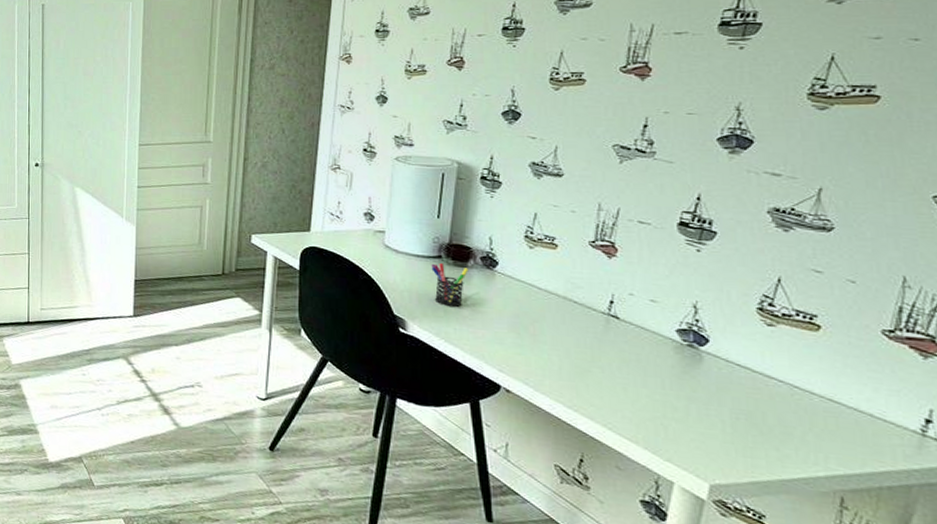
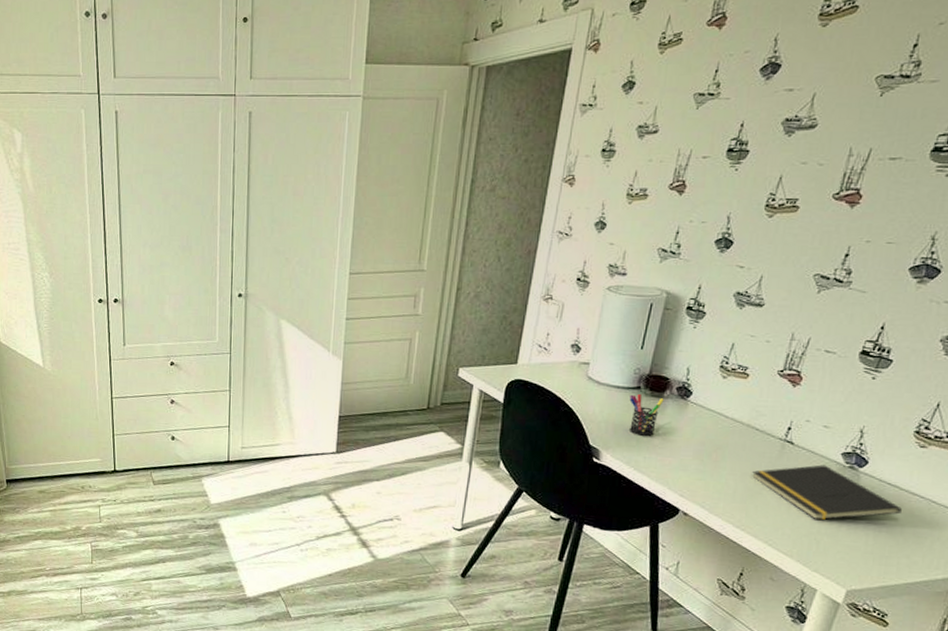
notepad: none [577,341,759,403] -> present [752,464,902,520]

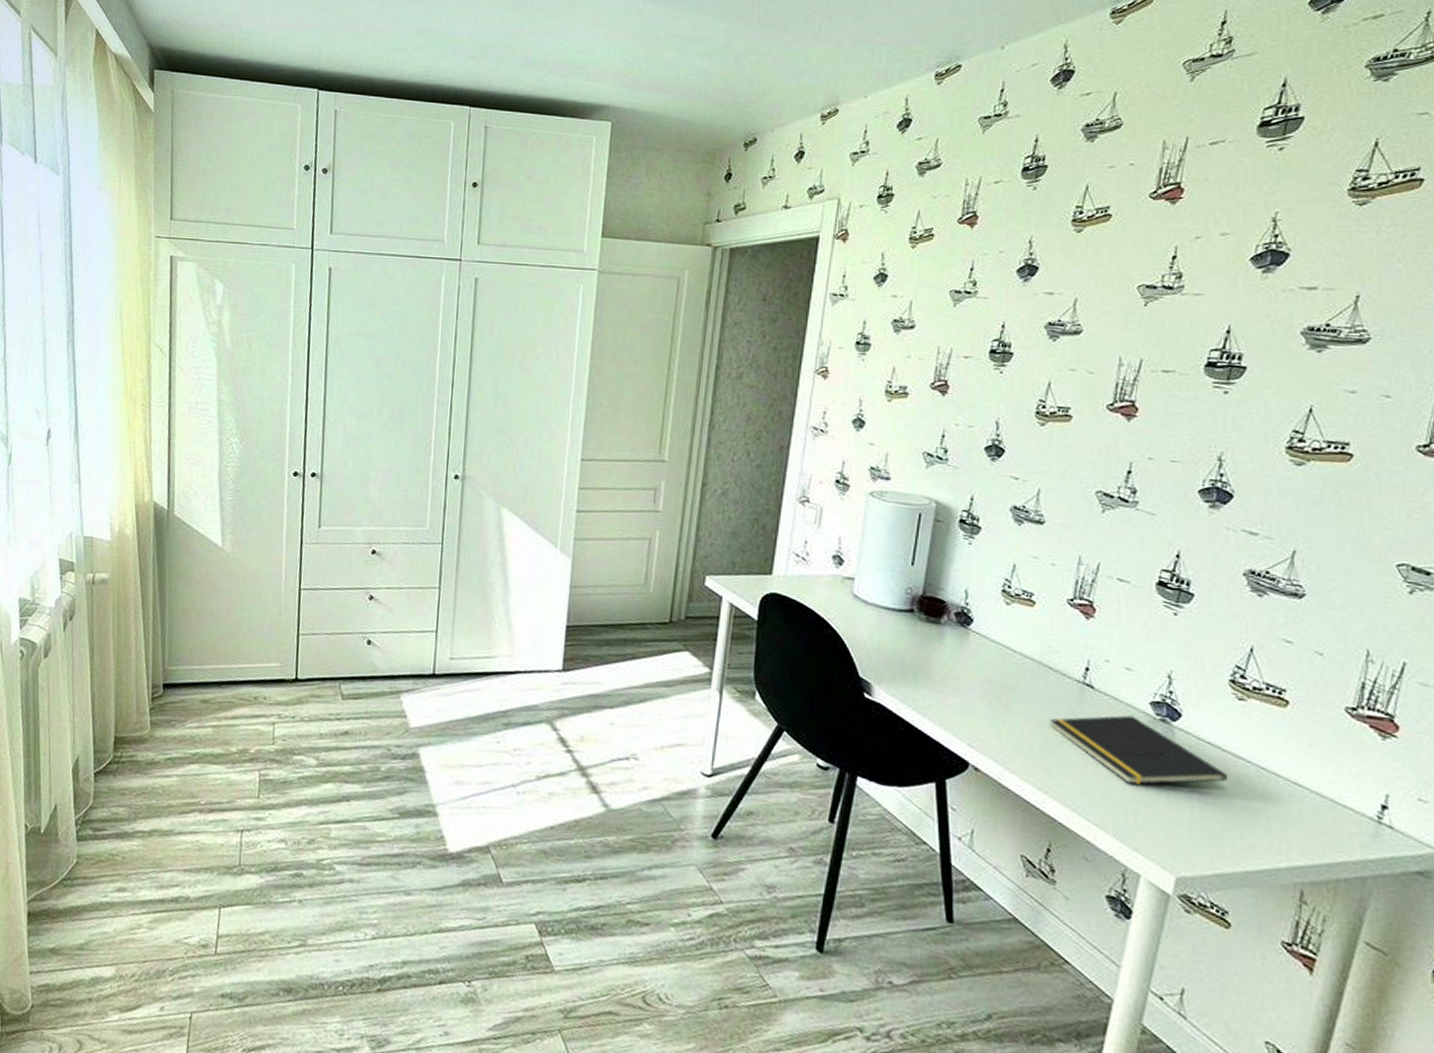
pen holder: present [628,393,664,436] -> none [902,617,942,670]

